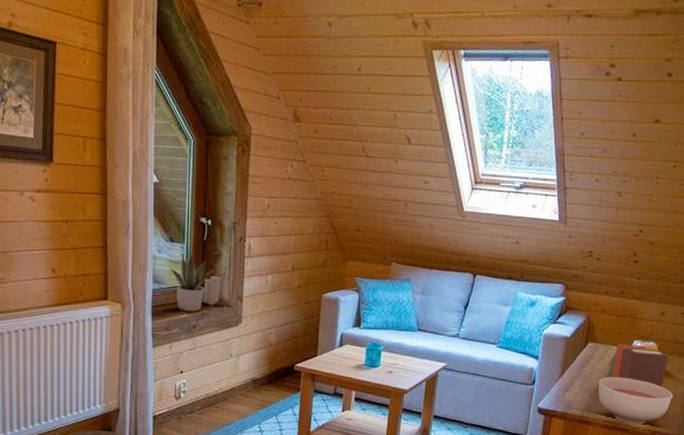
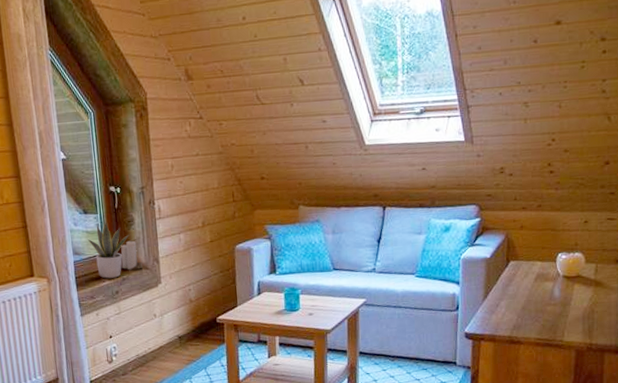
bowl: present [598,377,673,425] -> none [525,292,607,339]
books: present [605,343,668,388] -> none [532,257,597,298]

